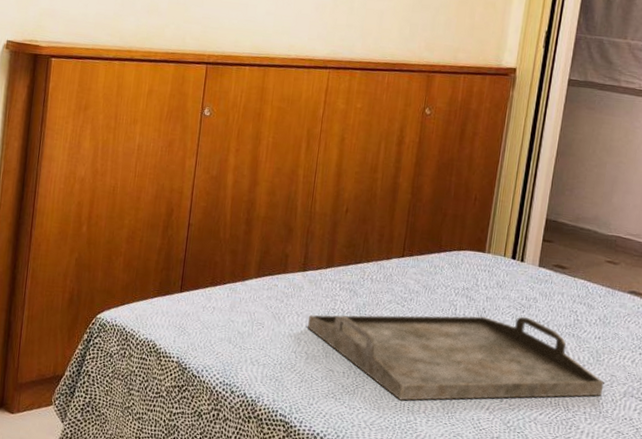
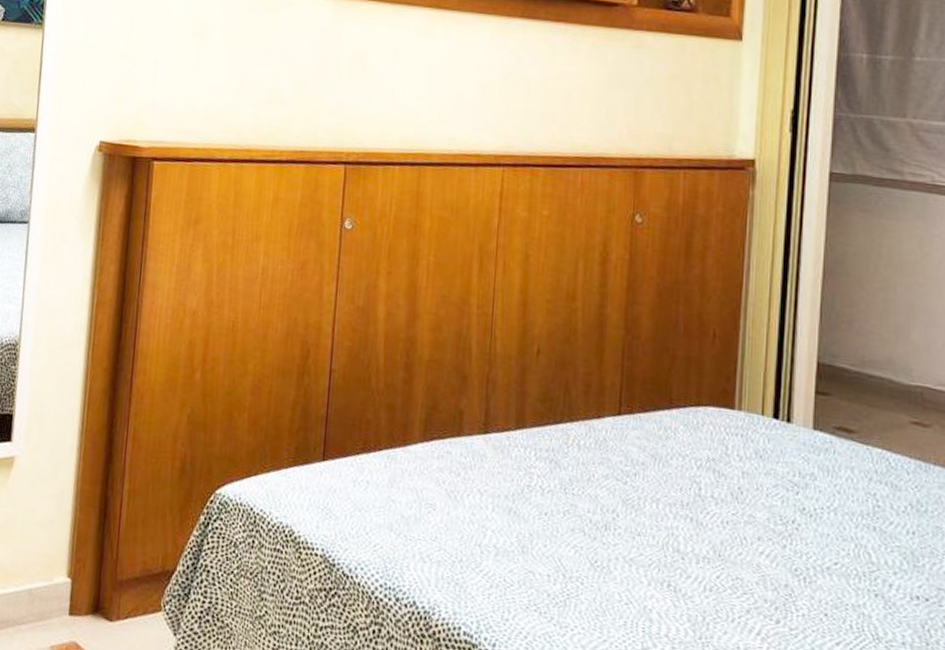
serving tray: present [308,315,604,401] -> none [495,493,928,620]

